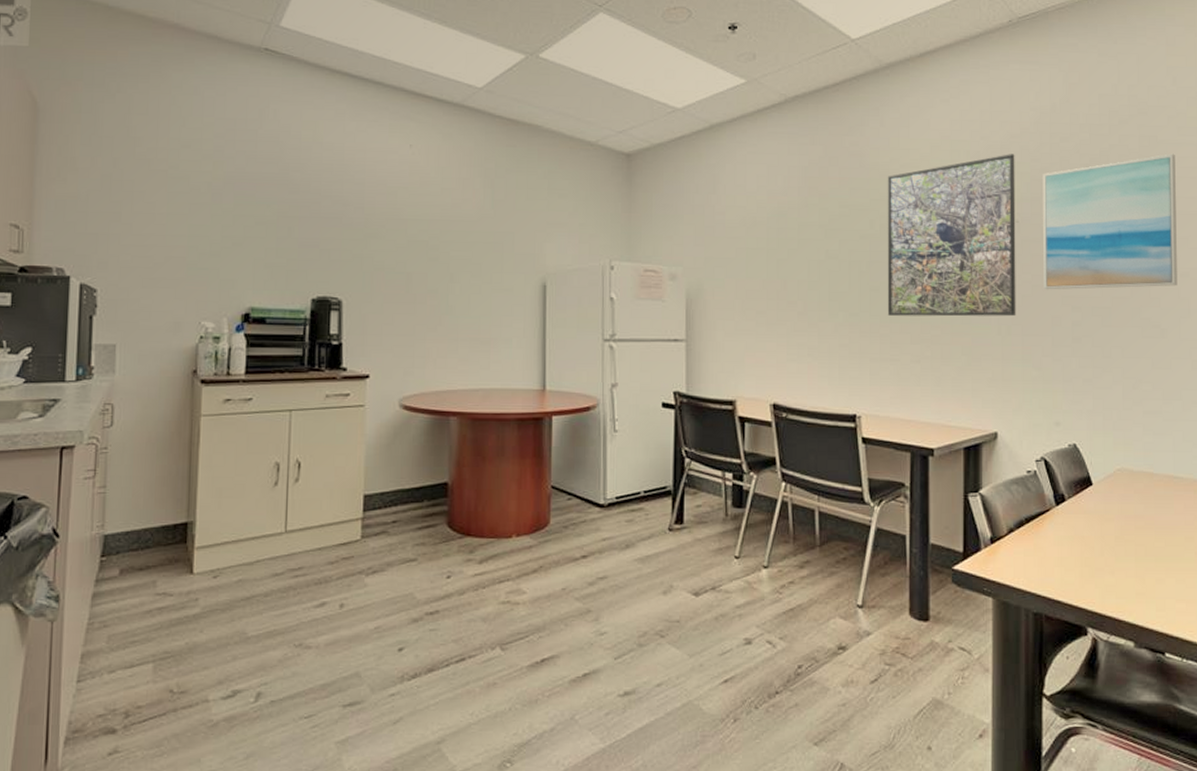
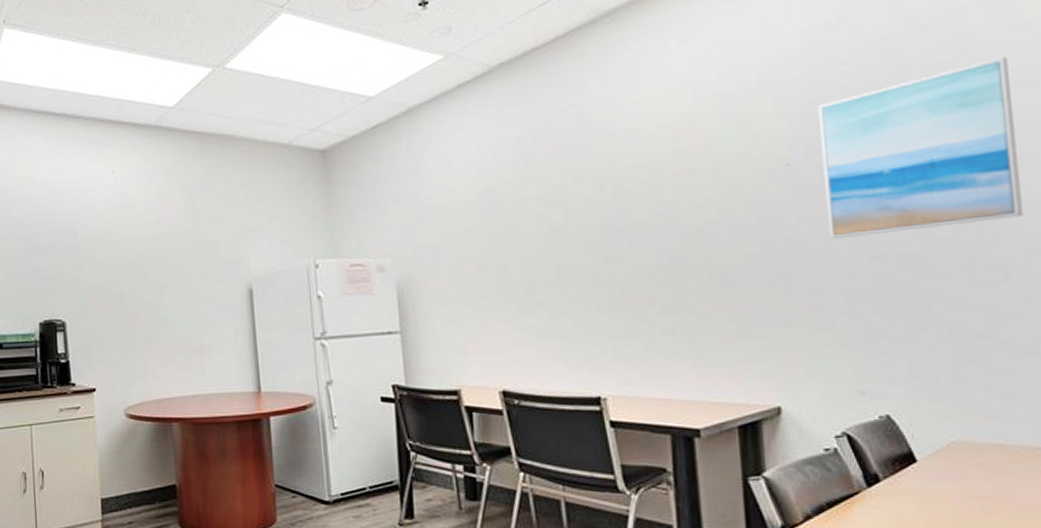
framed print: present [887,154,1016,317] -> none [616,88,795,287]

